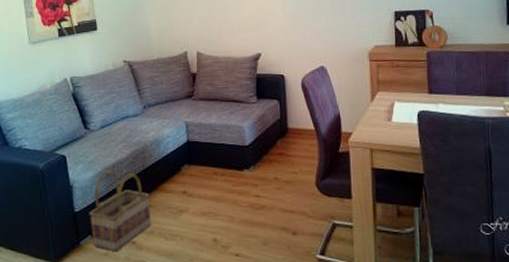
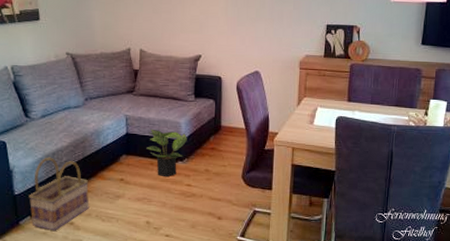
potted plant: none [209,135,252,188] -> present [146,128,187,177]

